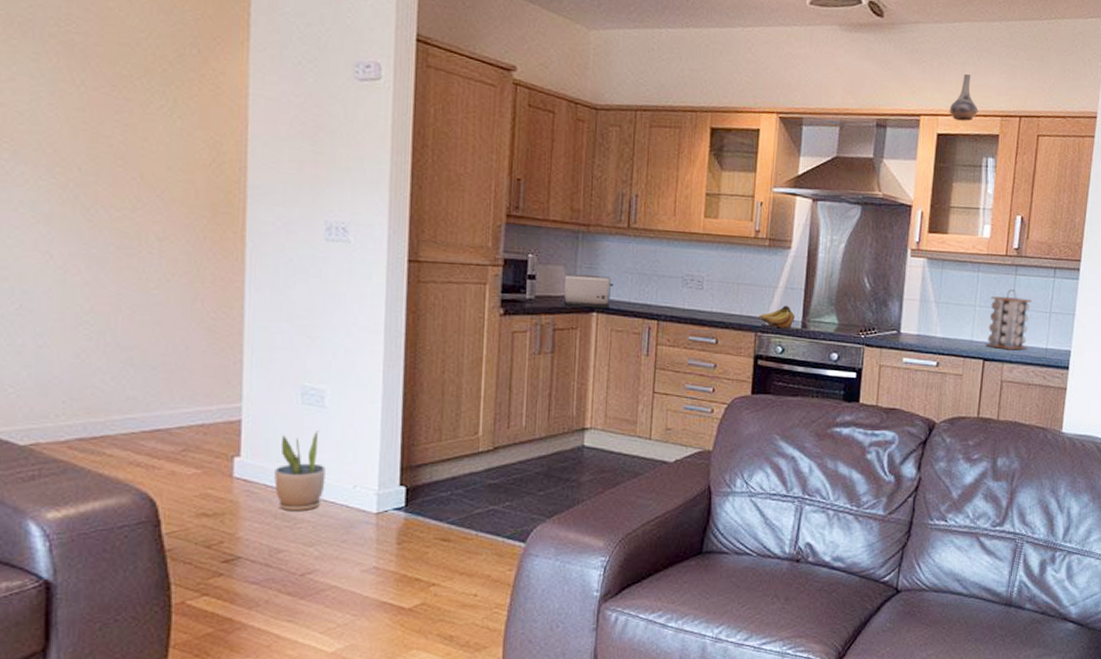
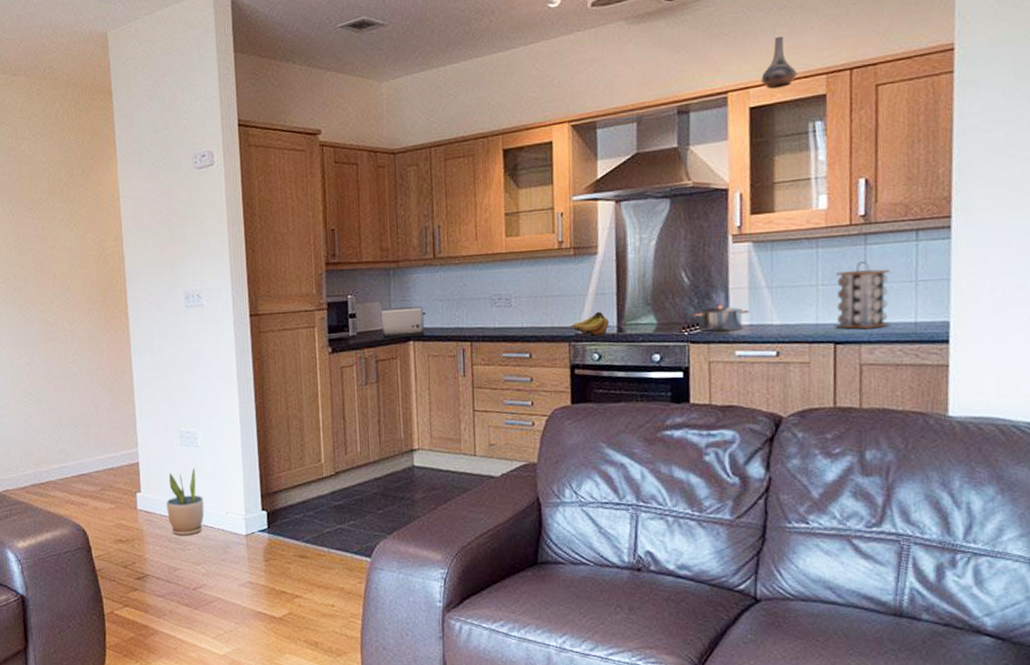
cooking pot: none [869,310,918,339] -> present [691,302,749,332]

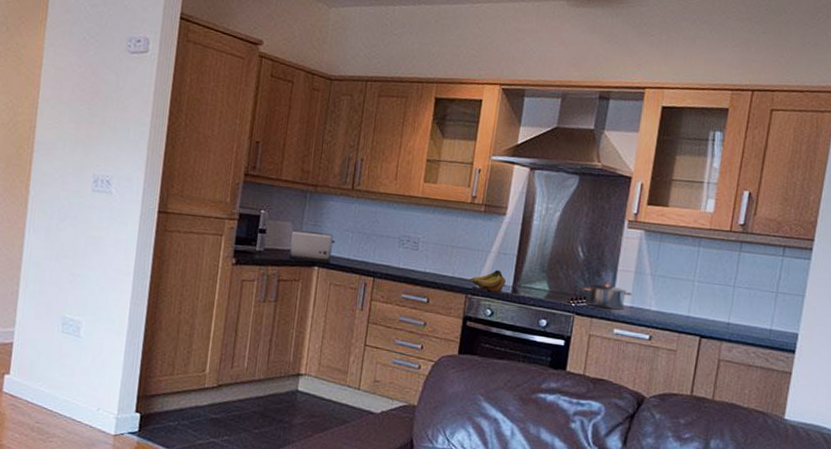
potted plant: present [166,467,204,536] -> none [34,357,76,427]
decorative vase: present [761,36,798,89] -> none [676,47,708,95]
spice rack: present [835,261,890,331] -> none [703,266,757,330]

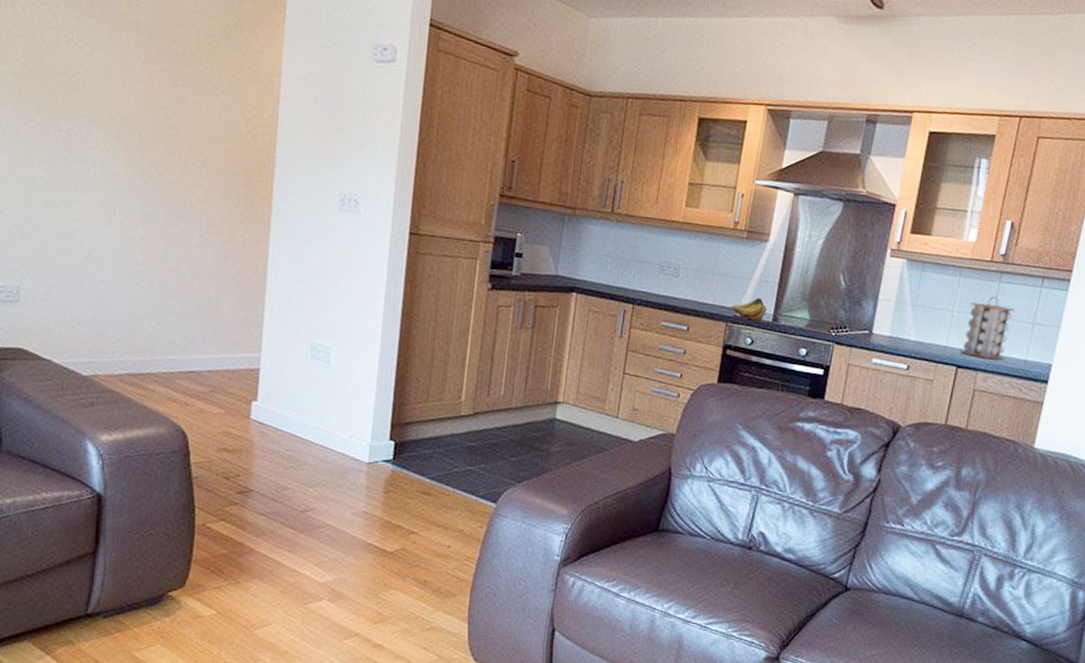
toaster: present [288,229,335,264] -> none [546,253,594,290]
cooking pot: present [581,280,632,310] -> none [841,309,892,340]
spice rack: none [703,266,757,330] -> present [960,296,1015,361]

